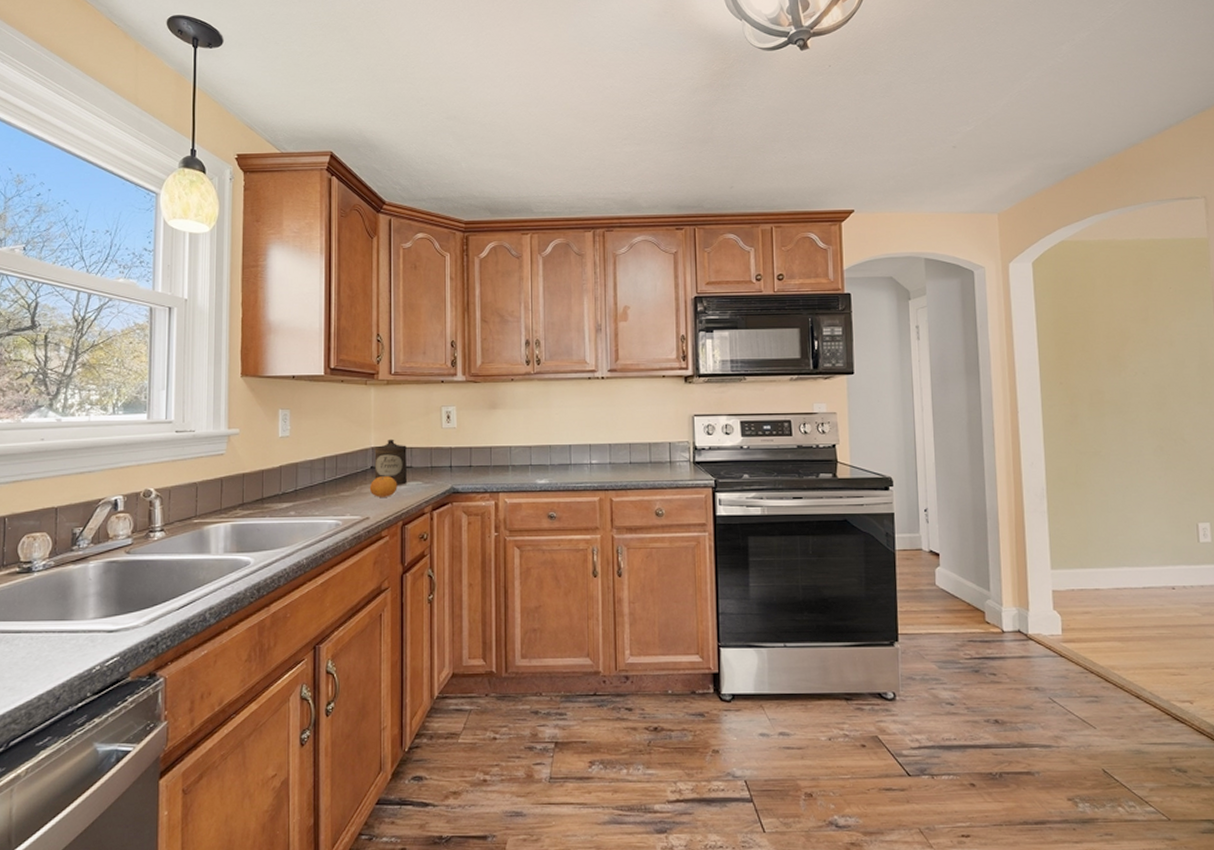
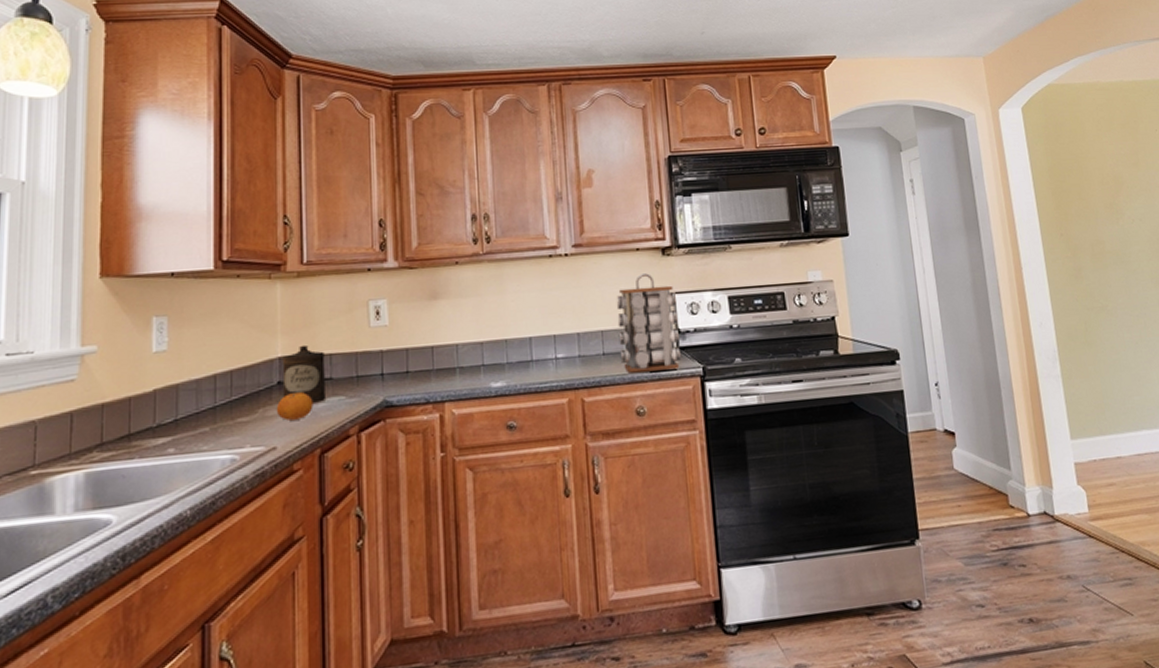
spice rack: none [643,397,696,482] -> present [616,273,681,374]

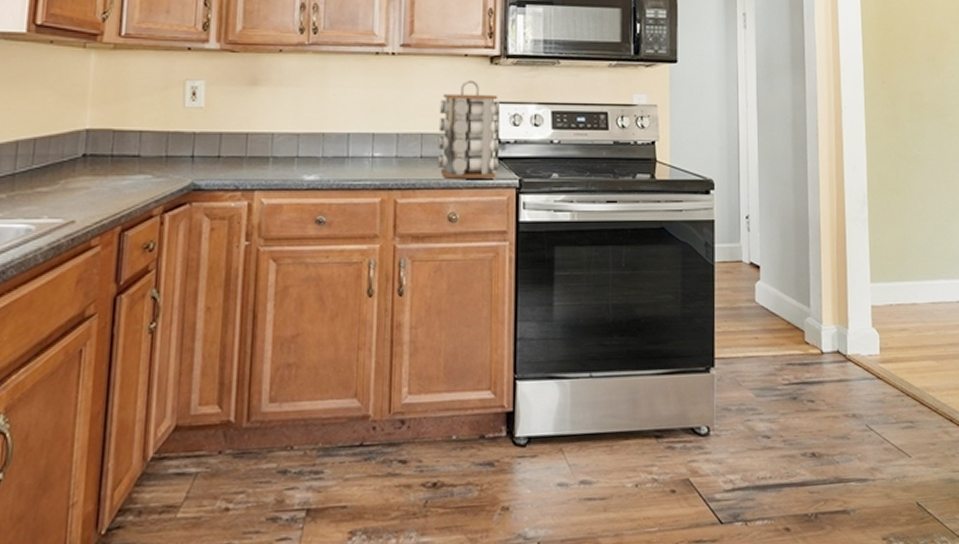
fruit: present [276,392,313,421] -> none [78,167,118,195]
canister: present [282,344,325,403] -> none [86,119,135,179]

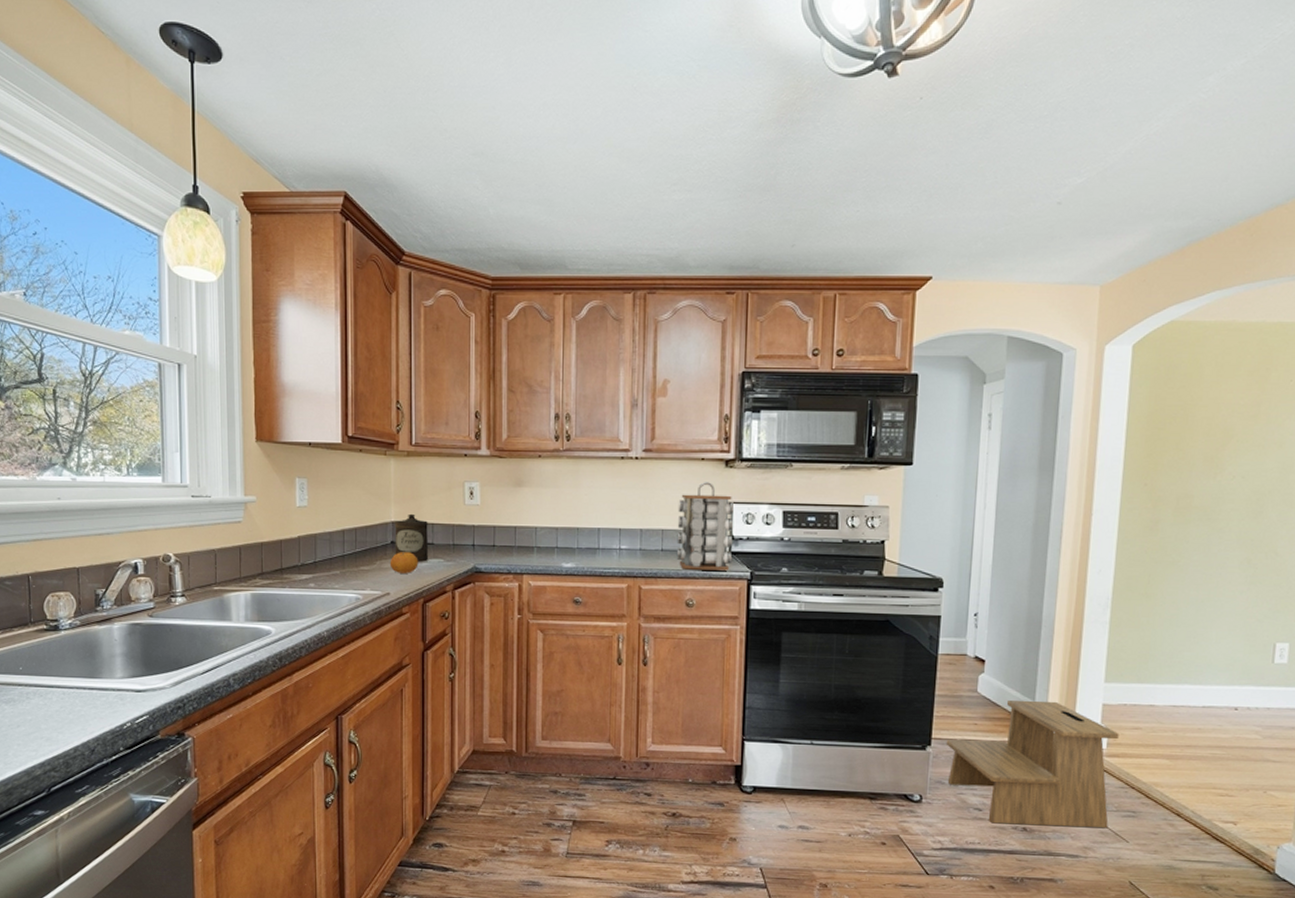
fruit: none [78,167,118,195] -> present [389,552,419,574]
canister: none [86,119,135,179] -> present [395,513,428,562]
step stool: none [729,306,891,452] -> present [946,700,1119,829]

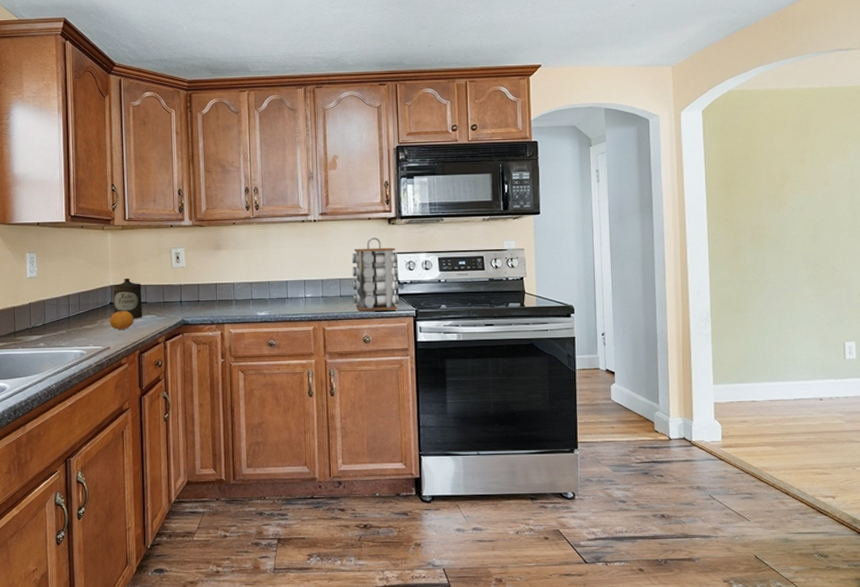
step stool: present [946,700,1119,829] -> none [590,403,731,513]

